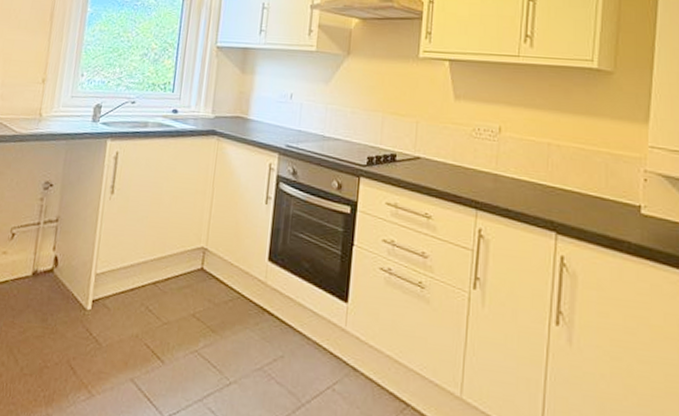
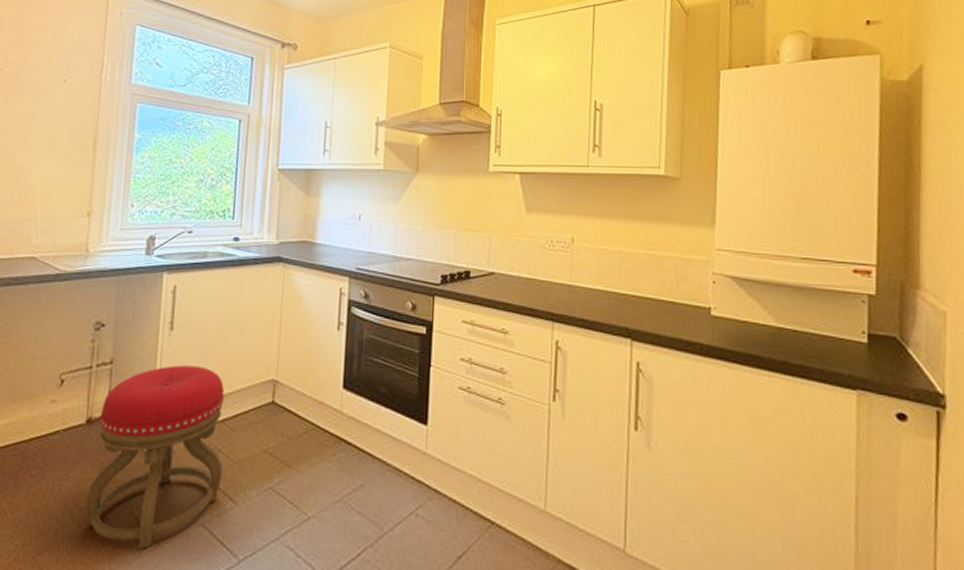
stool: none [29,227,158,398] -> present [86,365,225,549]

